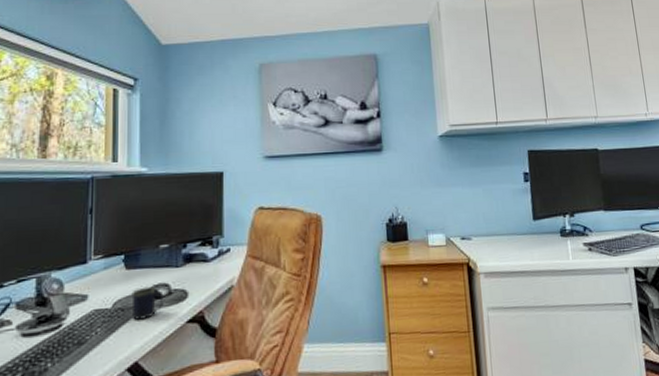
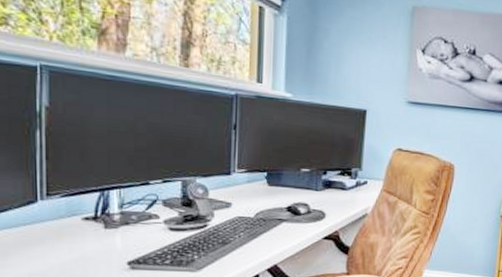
mug: present [131,286,164,321] -> none [272,203,303,232]

